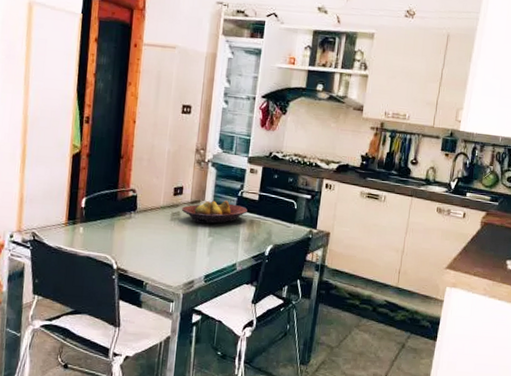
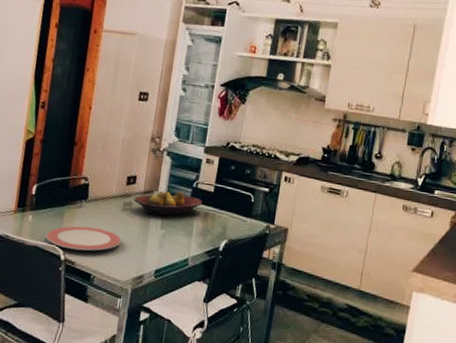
plate: none [97,236,171,260] -> present [46,226,122,251]

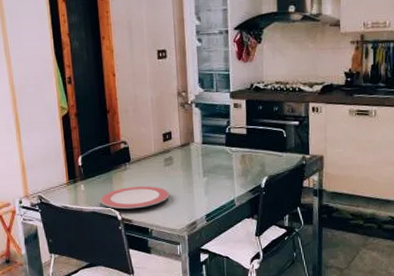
fruit bowl: present [133,191,202,216] -> none [173,139,237,165]

